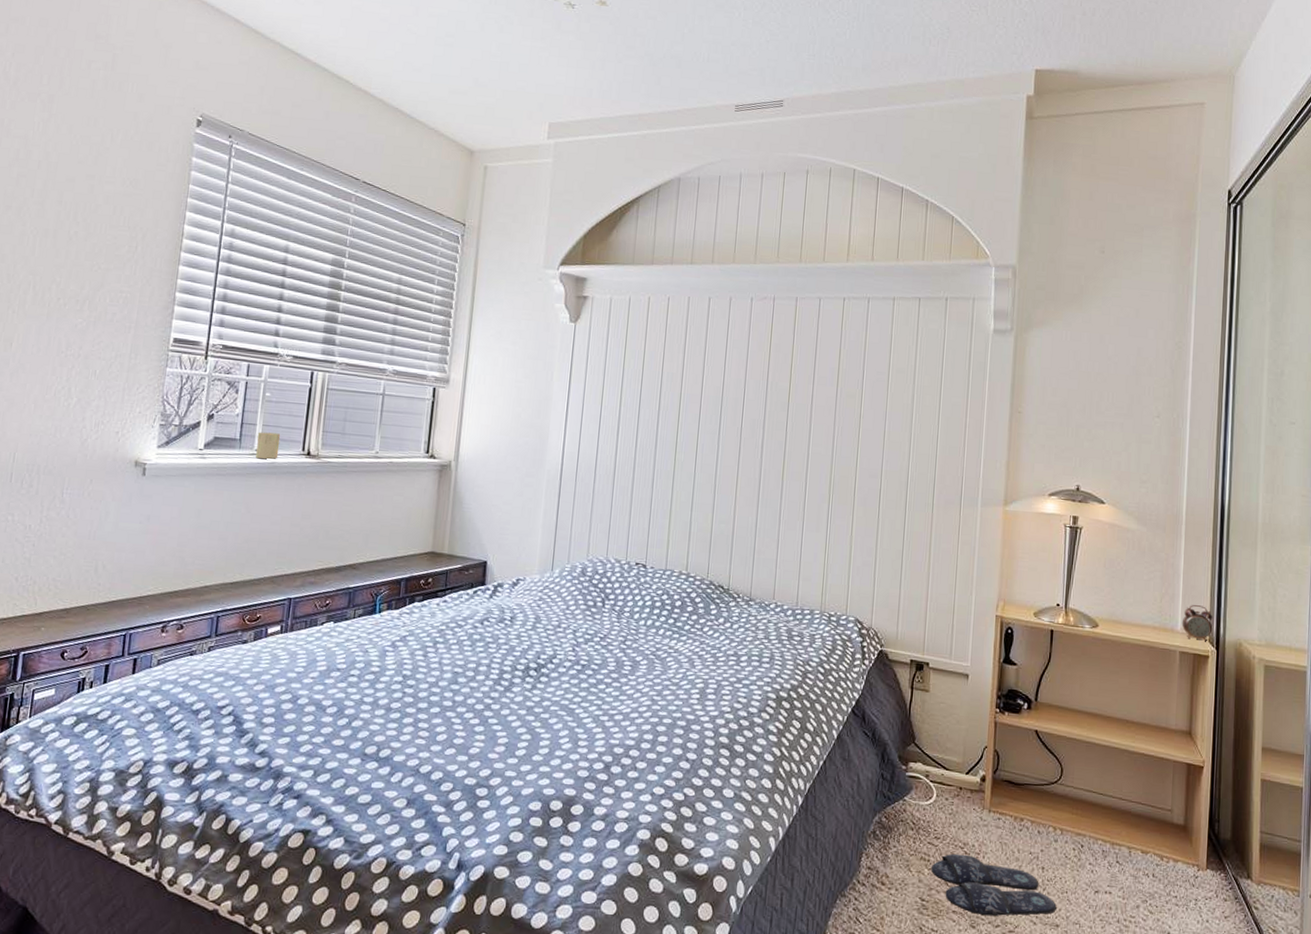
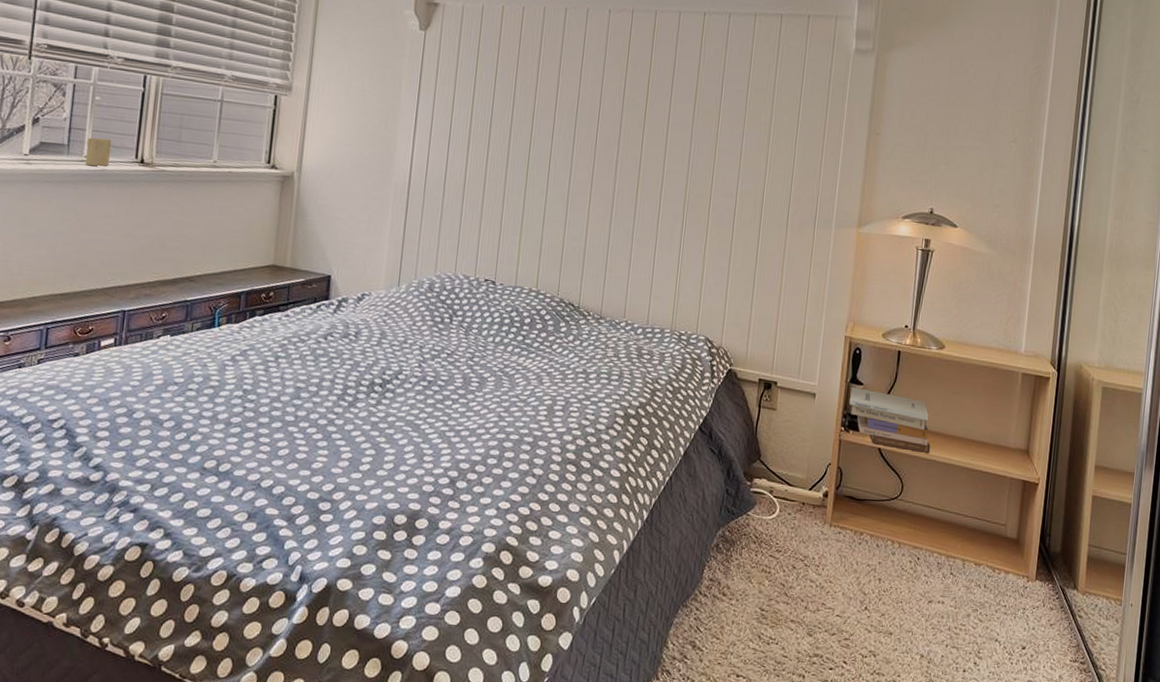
slippers: present [932,853,1057,916] -> none [772,566,891,625]
books: none [1003,667,1089,735] -> present [849,387,931,453]
alarm clock: present [1181,605,1213,642] -> none [1025,328,1056,364]

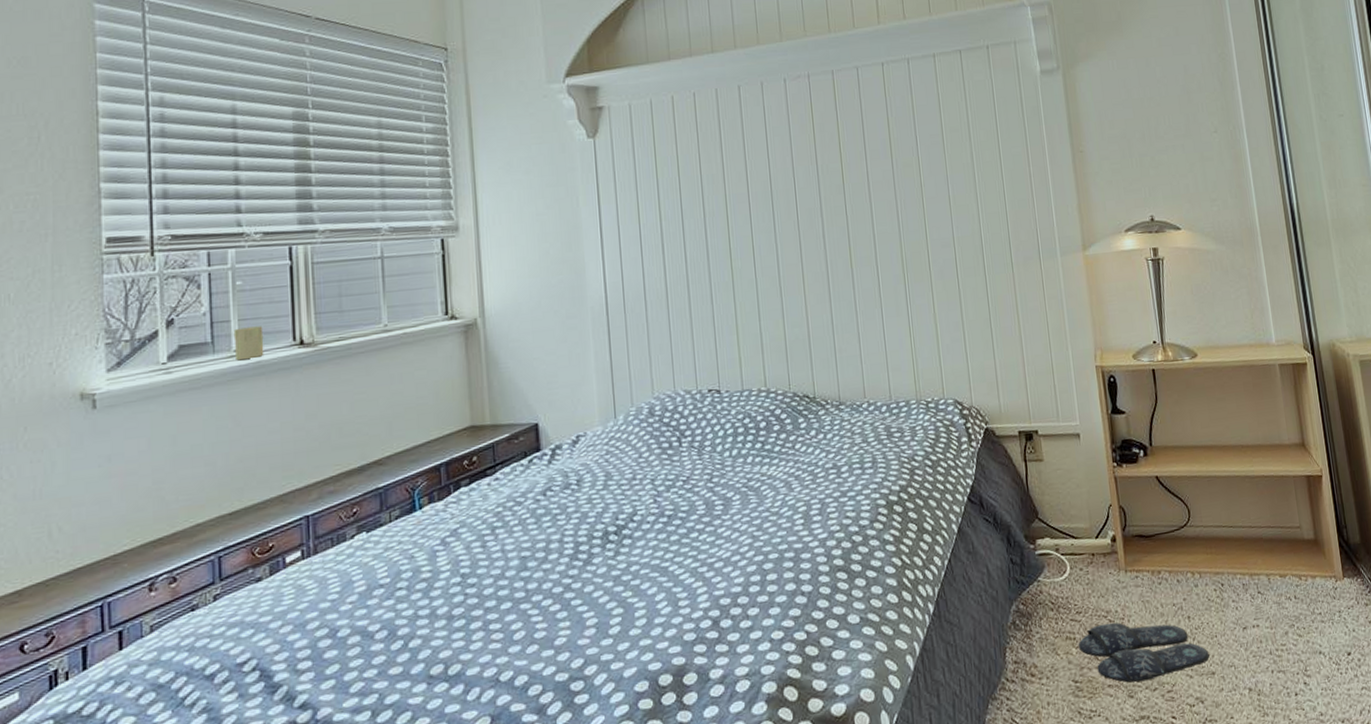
slippers: none [772,566,891,625] -> present [1079,622,1209,683]
books: present [849,387,931,453] -> none [1114,415,1208,473]

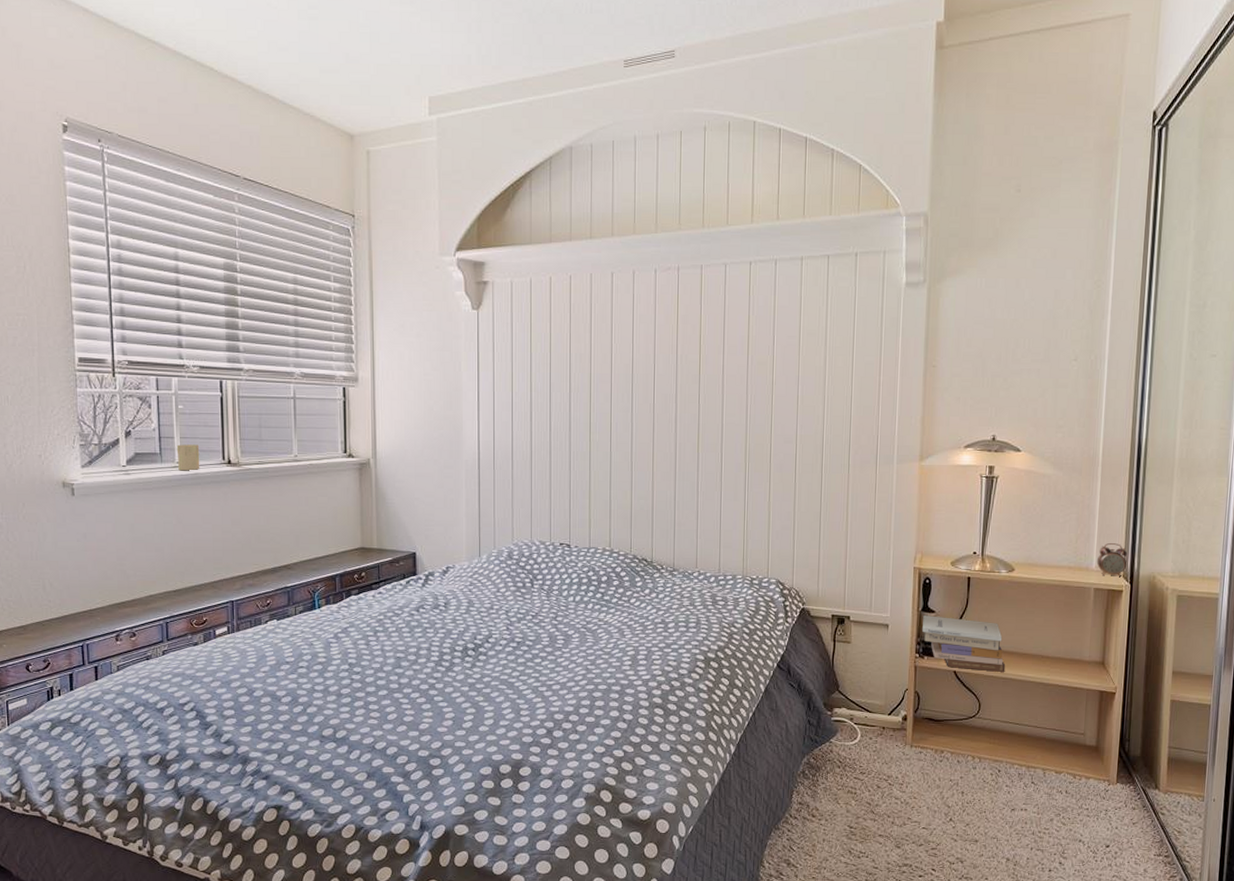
slippers: present [1079,622,1209,683] -> none [858,785,976,837]
books: none [1114,415,1208,473] -> present [922,615,1006,672]
alarm clock: none [1275,314,1306,350] -> present [1096,543,1128,578]

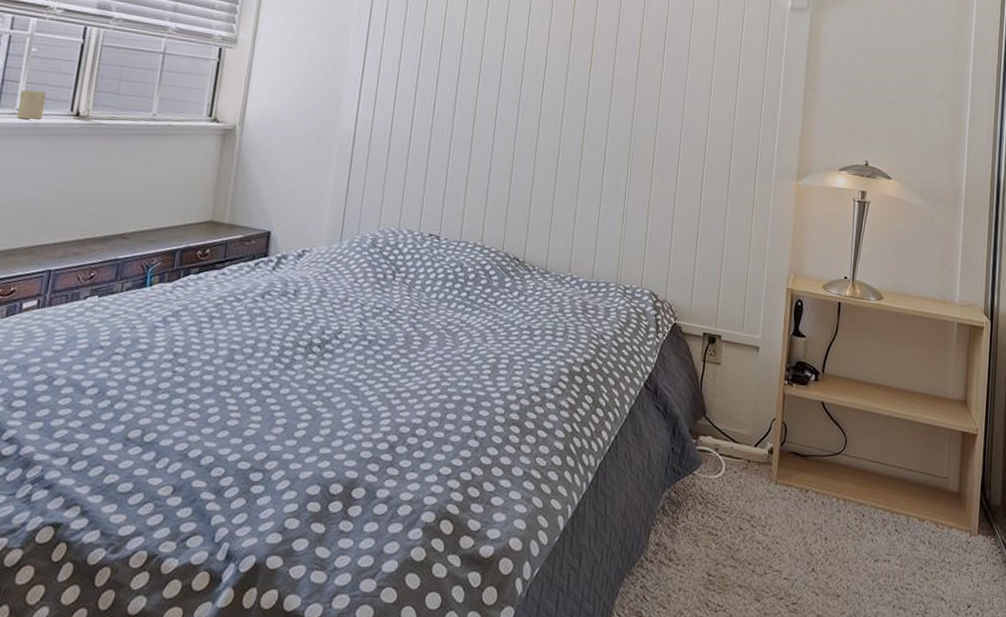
books: present [922,615,1006,672] -> none [792,340,872,406]
alarm clock: present [1096,543,1128,578] -> none [959,278,988,314]

